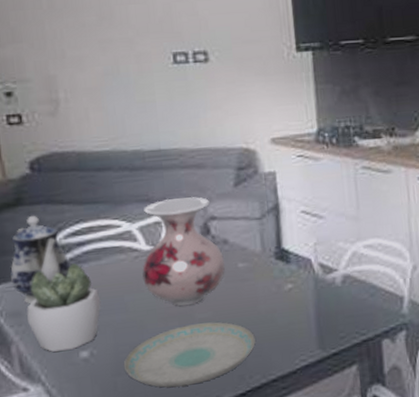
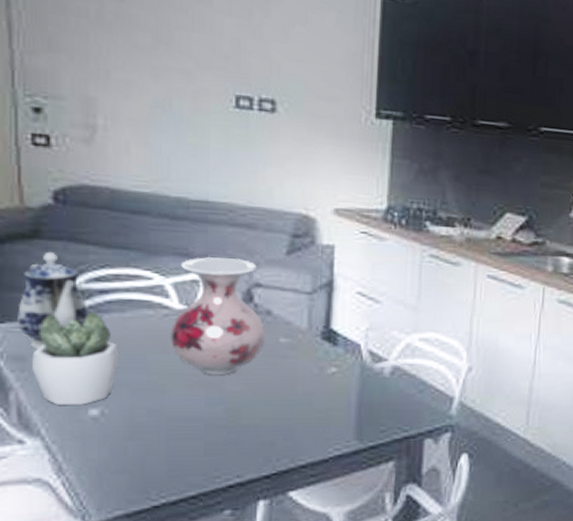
plate: present [123,321,256,388] -> none [137,396,288,460]

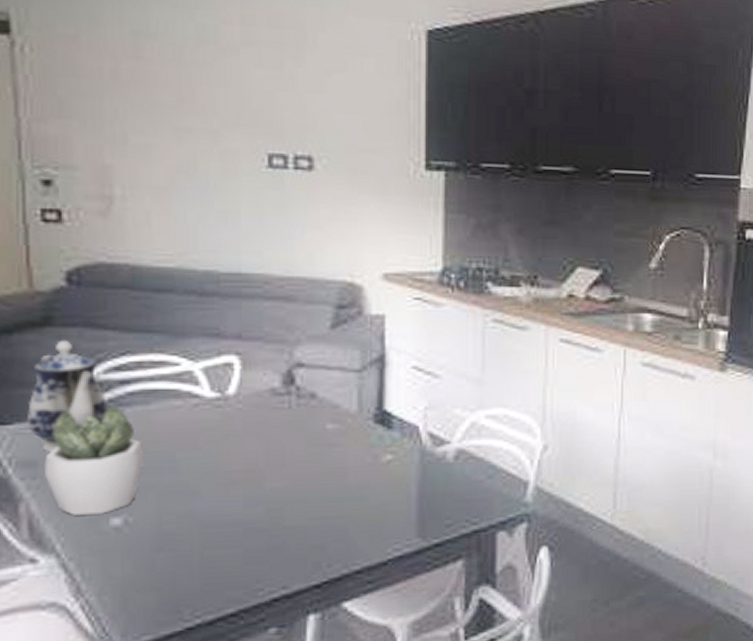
vase: present [171,257,265,375] -> none [202,336,309,471]

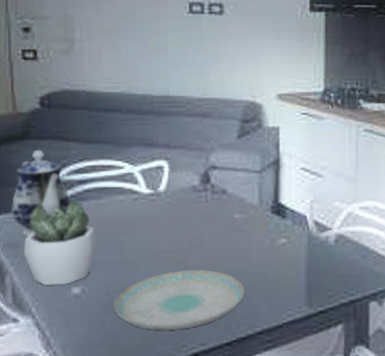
plate: none [166,494,339,572] -> present [113,270,245,331]

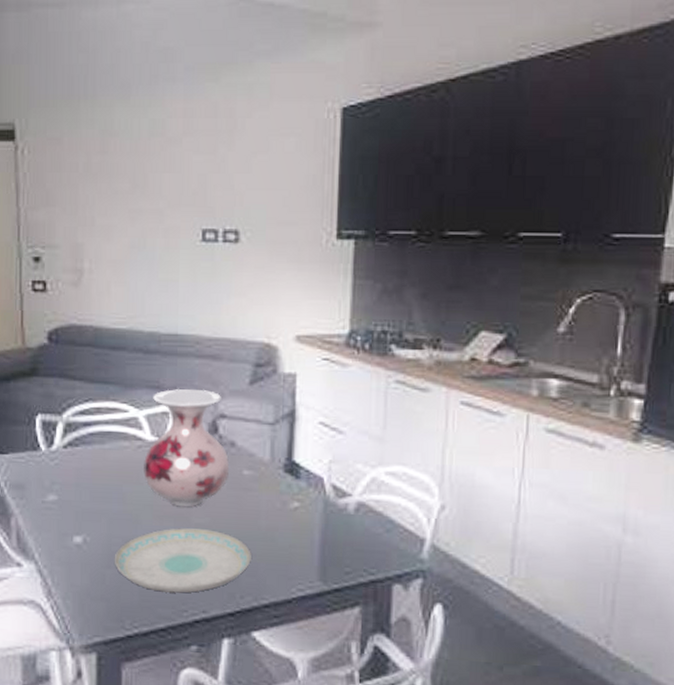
teapot: present [12,149,71,237] -> none [18,387,75,479]
succulent plant: present [24,200,97,286] -> none [29,443,100,533]
vase: none [140,145,221,252] -> present [144,389,229,507]

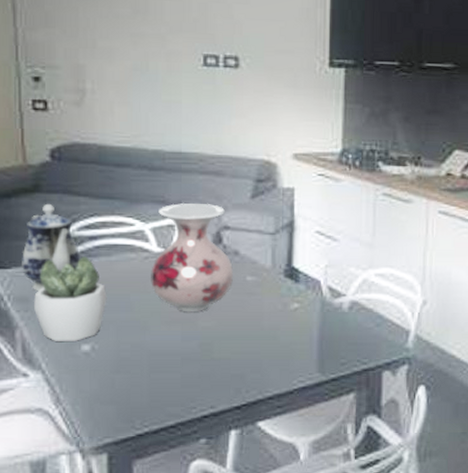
teapot: none [18,387,75,479] -> present [22,203,81,292]
succulent plant: none [29,443,100,533] -> present [34,256,107,342]
plate: present [114,528,251,593] -> none [123,332,256,392]

